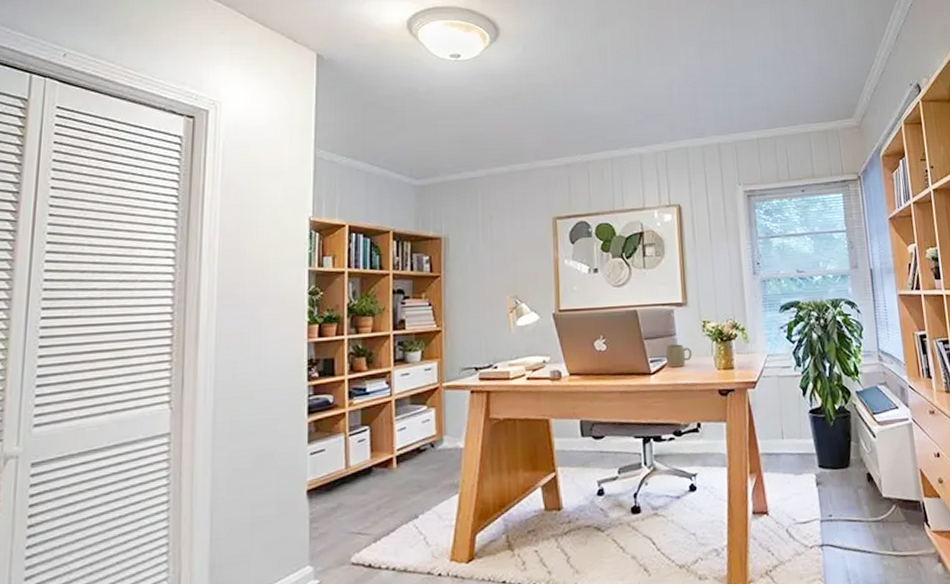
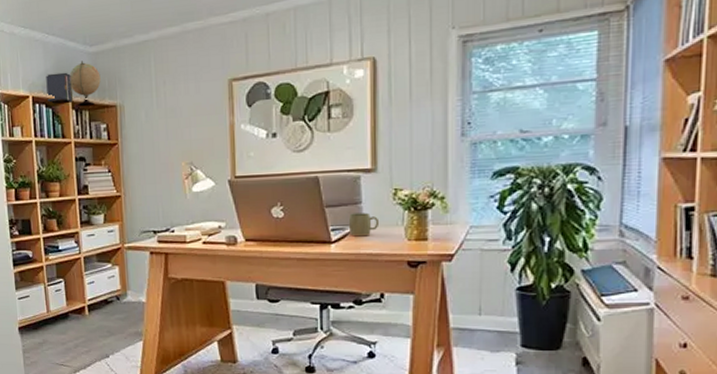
books: none [366,203,395,234] -> present [46,72,73,104]
globe: none [392,193,426,238] -> present [69,61,101,107]

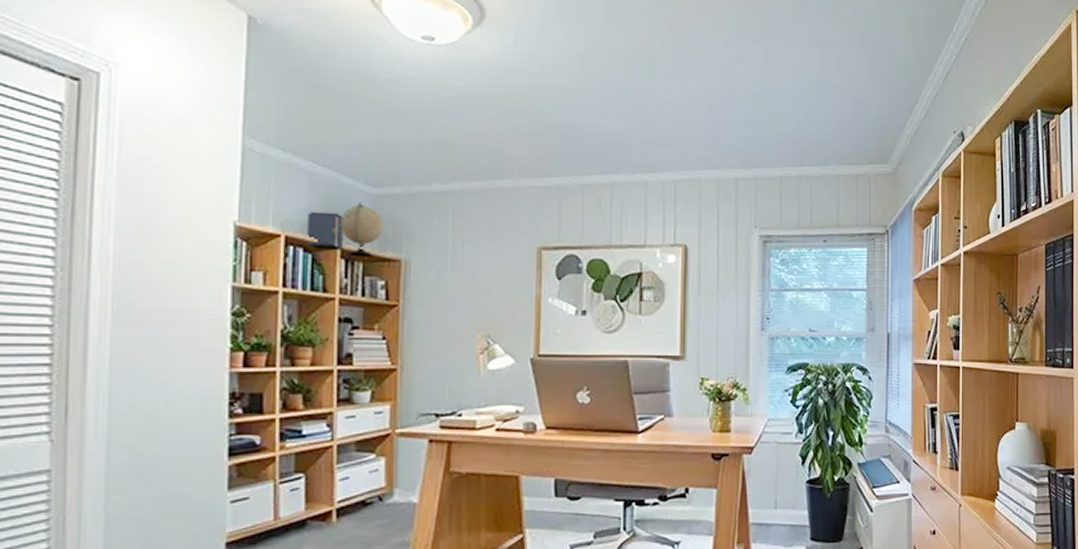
mug: present [348,212,380,237] -> none [656,401,686,427]

